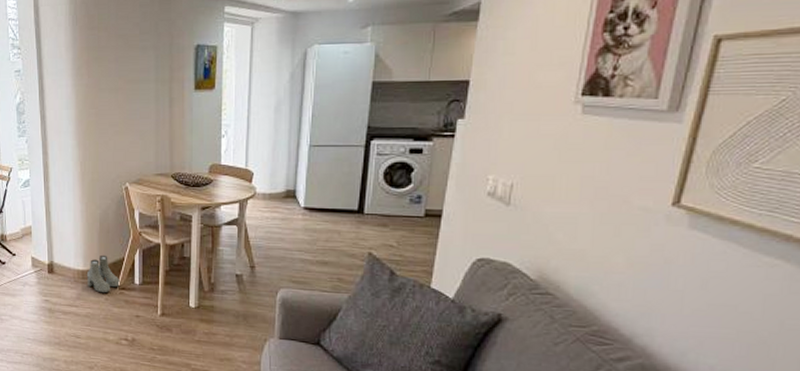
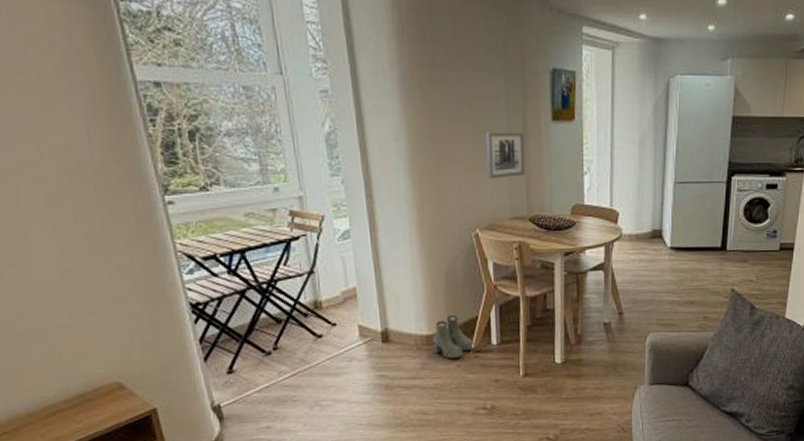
wall art: none [138,100,170,140] -> present [486,132,526,179]

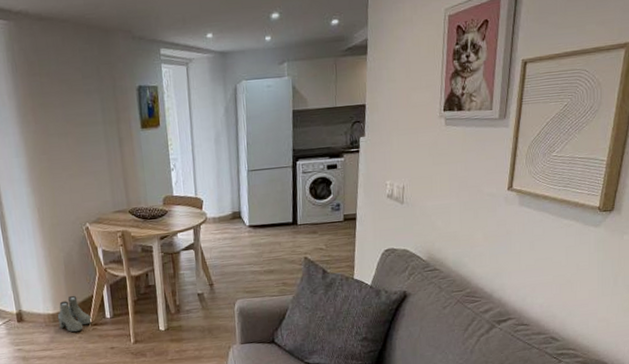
wall art: present [486,132,526,179] -> none [89,140,123,181]

